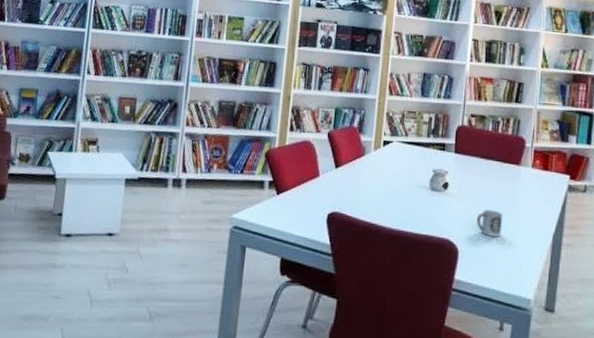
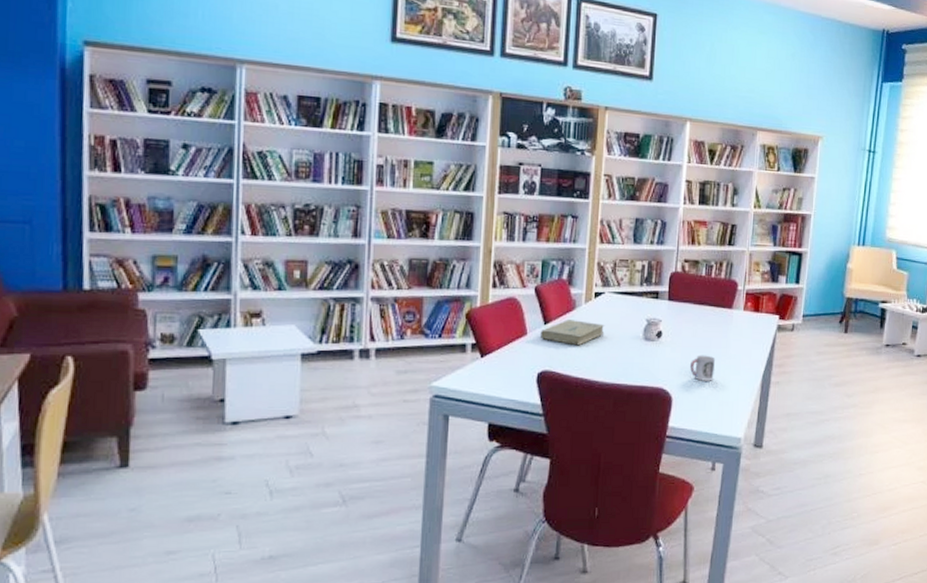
book: none [331,165,393,191] -> present [539,320,605,346]

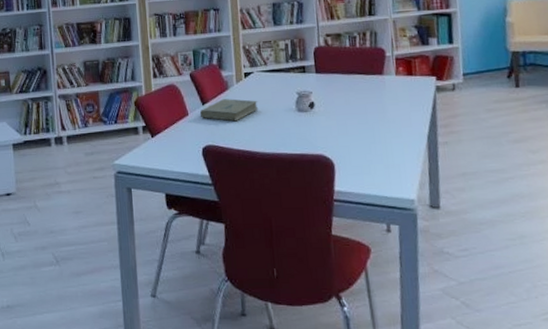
cup: present [690,355,716,381] -> none [348,121,375,146]

